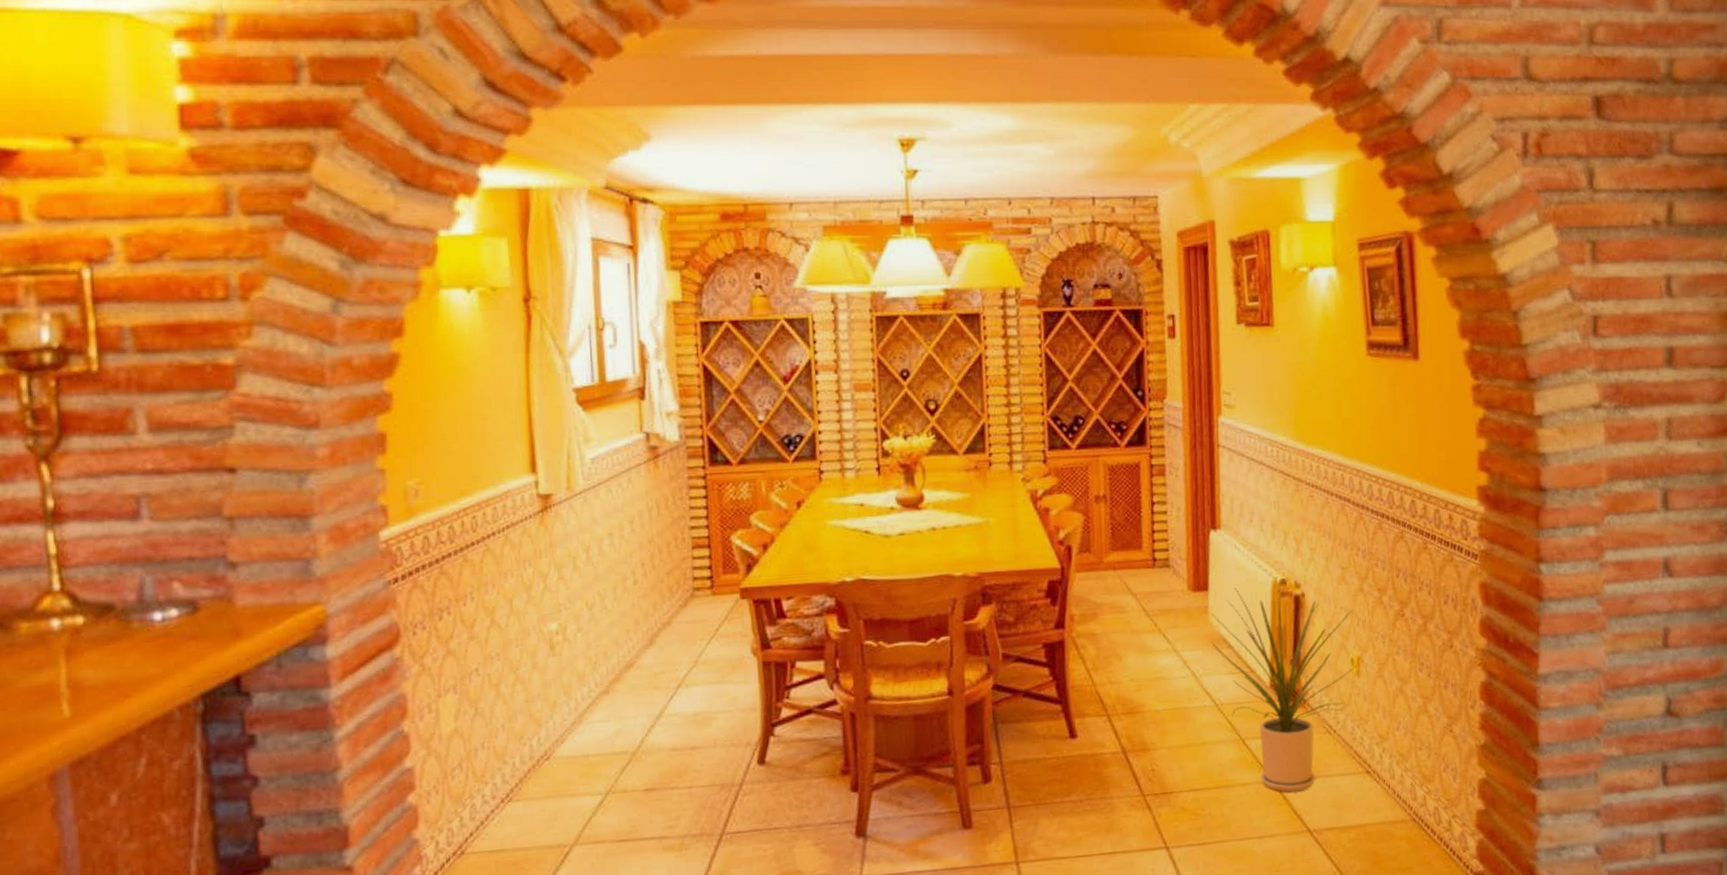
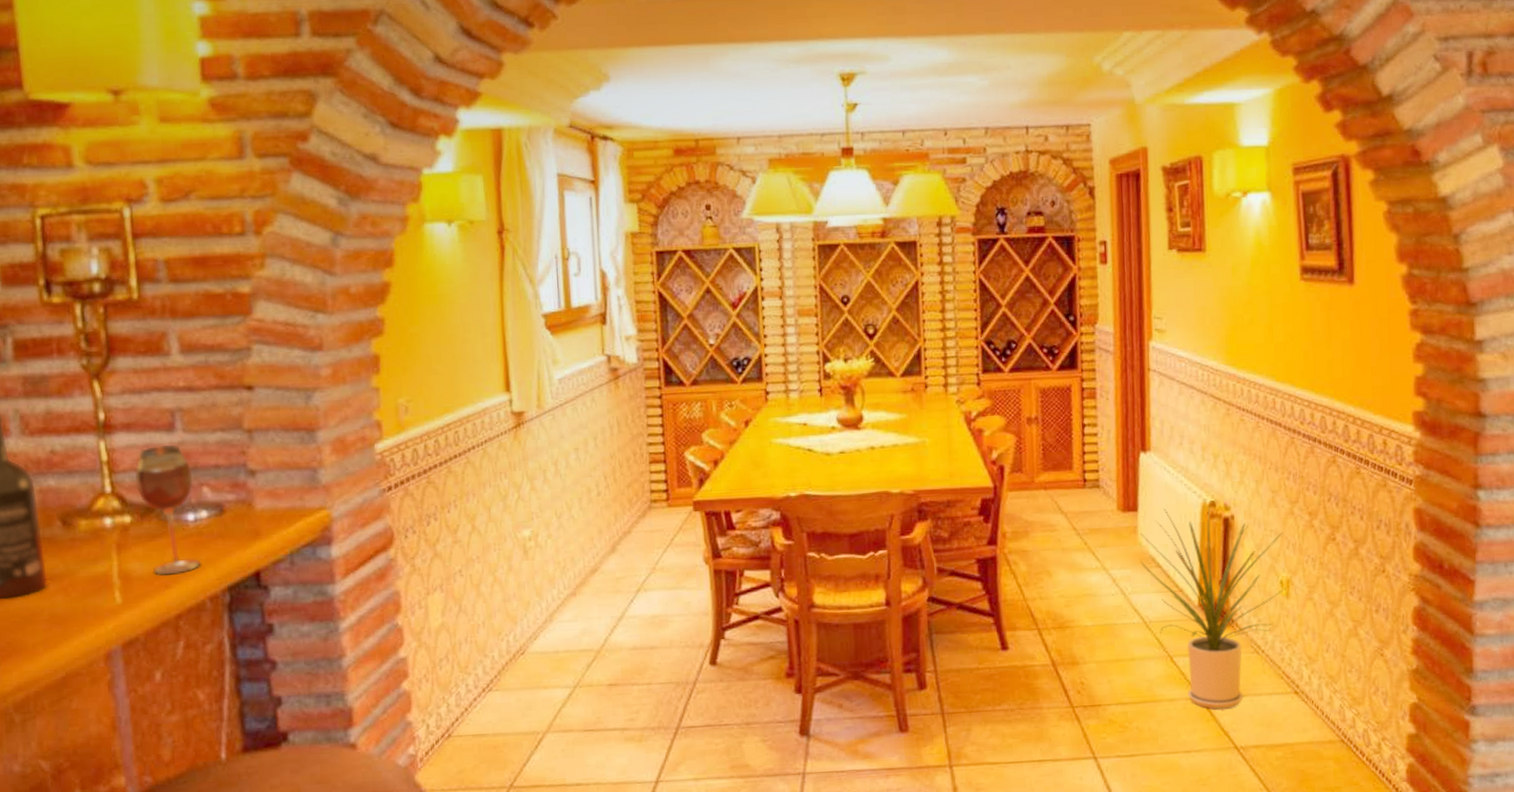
wineglass: none [89,534,168,684] -> present [134,444,200,576]

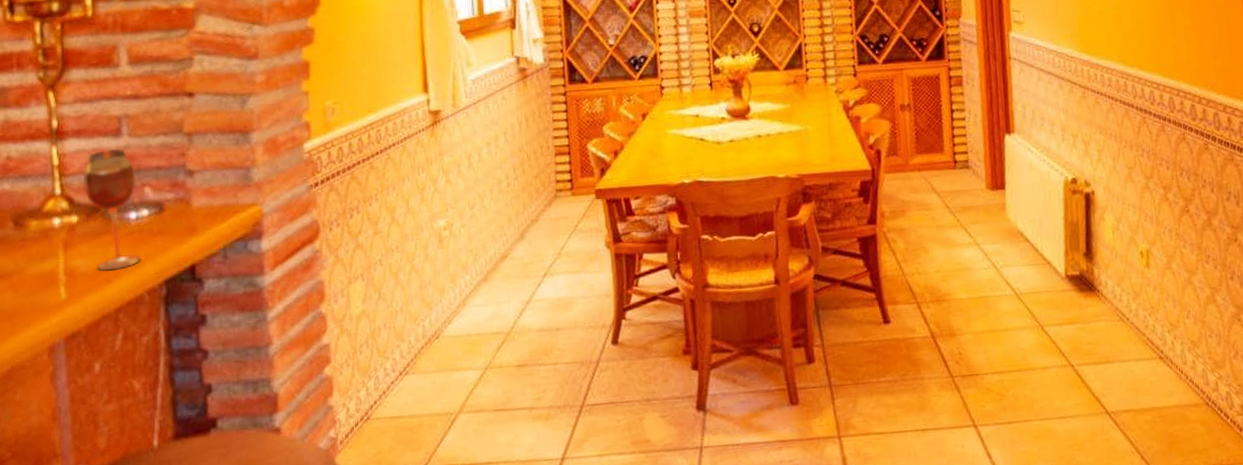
house plant: present [1140,506,1286,709] -> none [1009,183,1146,376]

